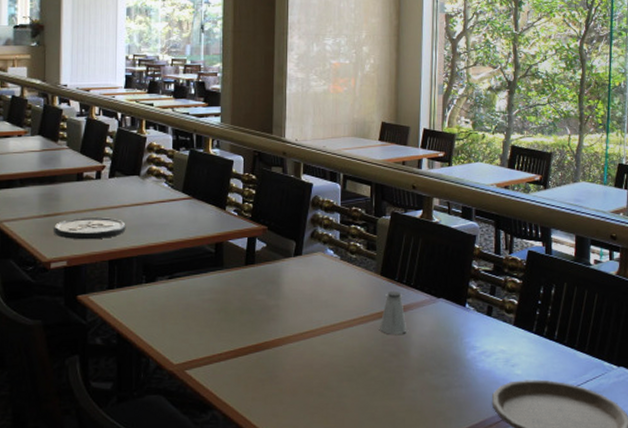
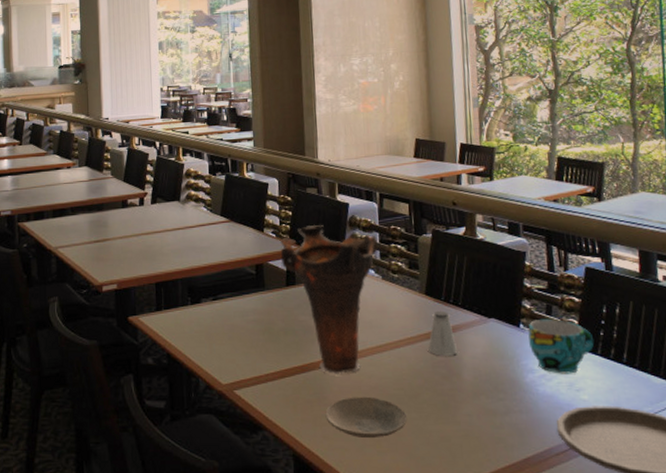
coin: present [54,217,126,240] -> none [103,242,170,264]
vase: none [241,205,338,353] -> present [280,225,378,374]
plate: none [276,374,356,416] -> present [325,396,408,439]
cup: none [473,298,531,351] -> present [528,318,594,374]

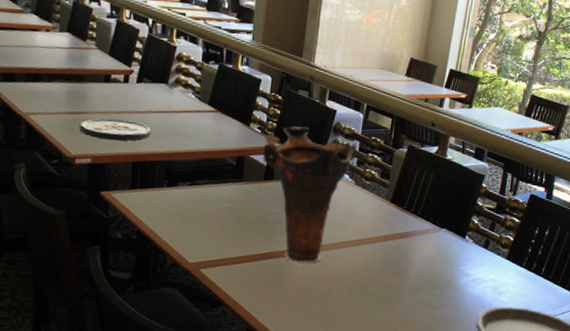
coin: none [103,242,170,264] -> present [79,118,151,141]
plate: present [325,396,408,439] -> none [282,283,355,320]
saltshaker: present [428,310,458,356] -> none [384,217,409,257]
cup: present [528,318,594,374] -> none [470,233,523,280]

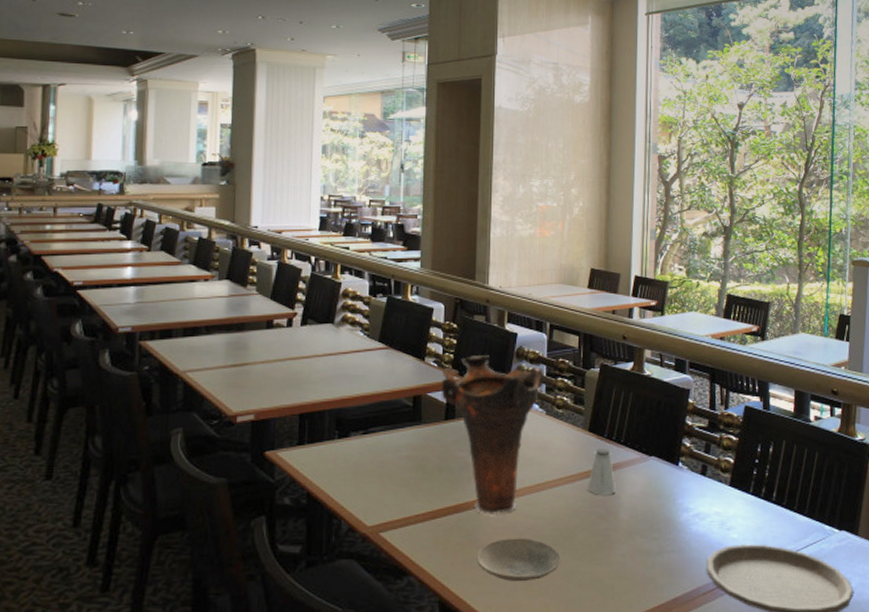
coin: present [79,118,151,141] -> none [241,368,318,392]
plate: none [282,283,355,320] -> present [476,538,561,582]
saltshaker: none [384,217,409,257] -> present [588,448,617,495]

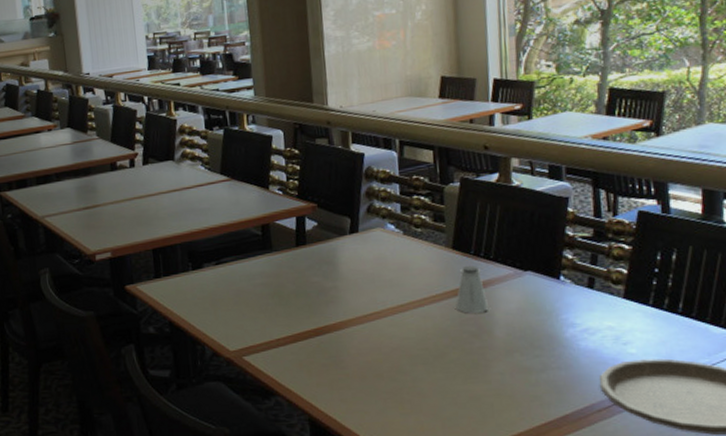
vase: present [441,356,544,514] -> none [288,179,398,337]
plate: present [476,538,561,582] -> none [342,358,433,401]

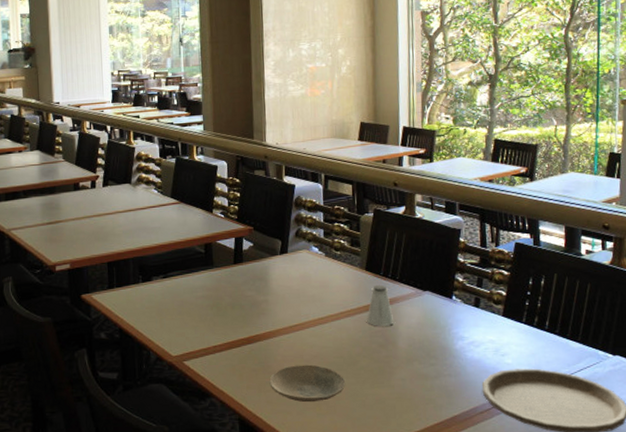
plate: none [342,358,433,401] -> present [269,364,346,403]

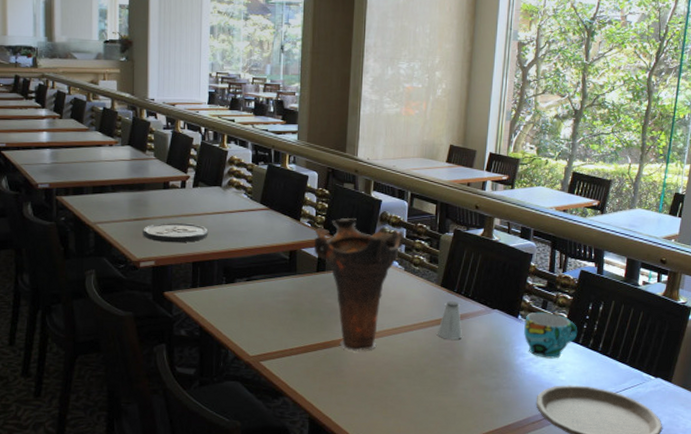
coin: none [56,223,121,245] -> present [143,223,208,243]
vase: none [228,206,322,345] -> present [313,218,404,351]
plate: present [269,364,346,403] -> none [341,371,413,406]
cup: none [460,290,520,341] -> present [524,312,578,359]

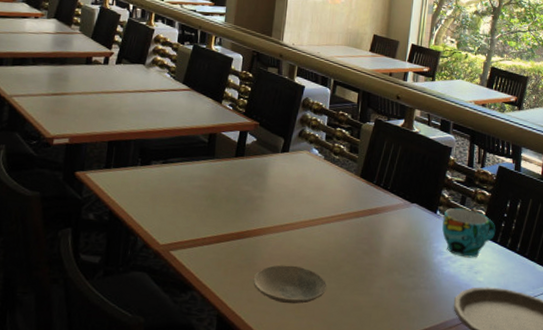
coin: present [143,223,208,243] -> none [59,99,128,121]
vase: present [313,218,404,351] -> none [233,102,326,243]
plate: none [341,371,413,406] -> present [253,265,327,304]
saltshaker: present [438,300,463,339] -> none [355,192,381,234]

